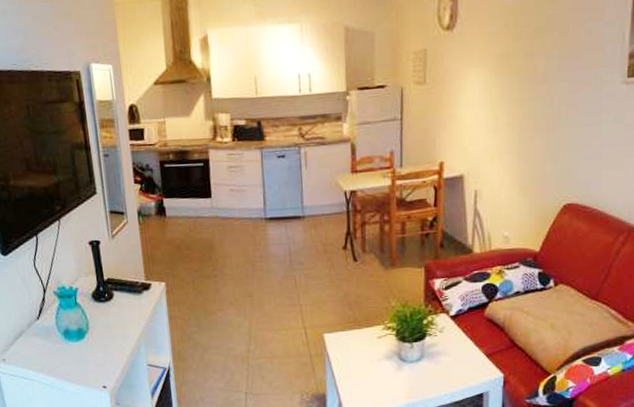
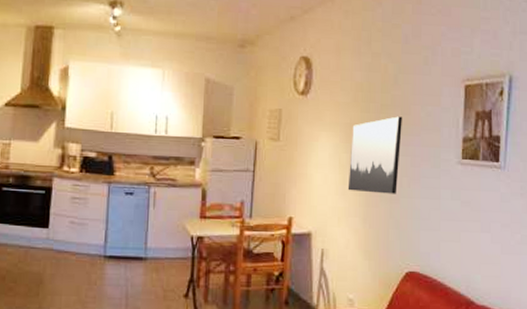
wall art: none [500,39,559,128] -> present [347,116,402,194]

